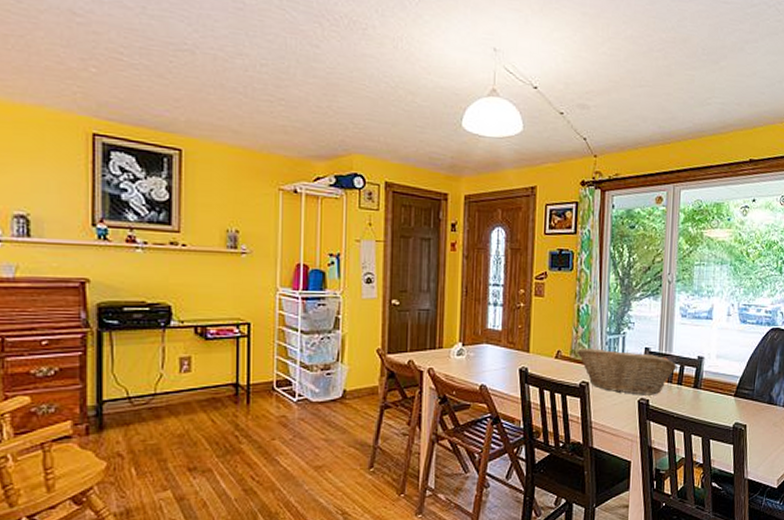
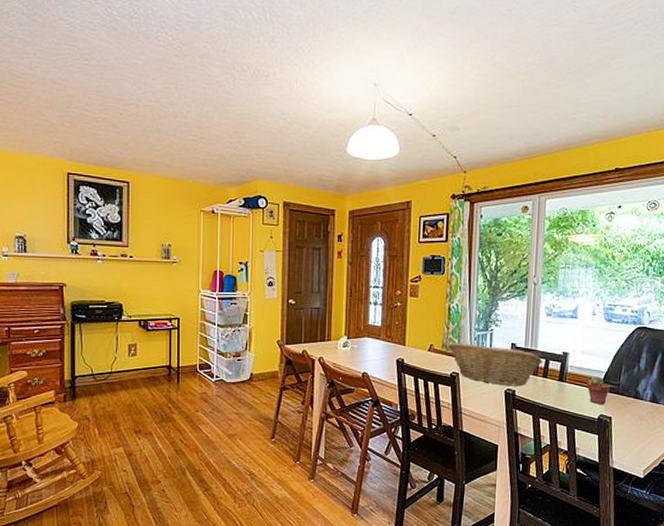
potted succulent: none [722,381,745,412] -> present [587,376,610,404]

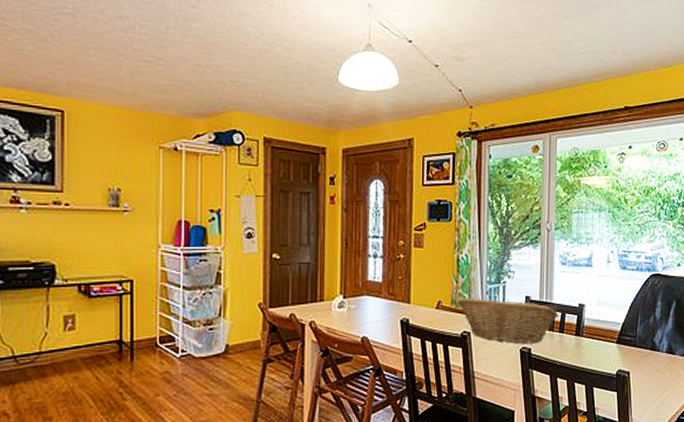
potted succulent: present [587,376,610,404] -> none [604,328,627,359]

